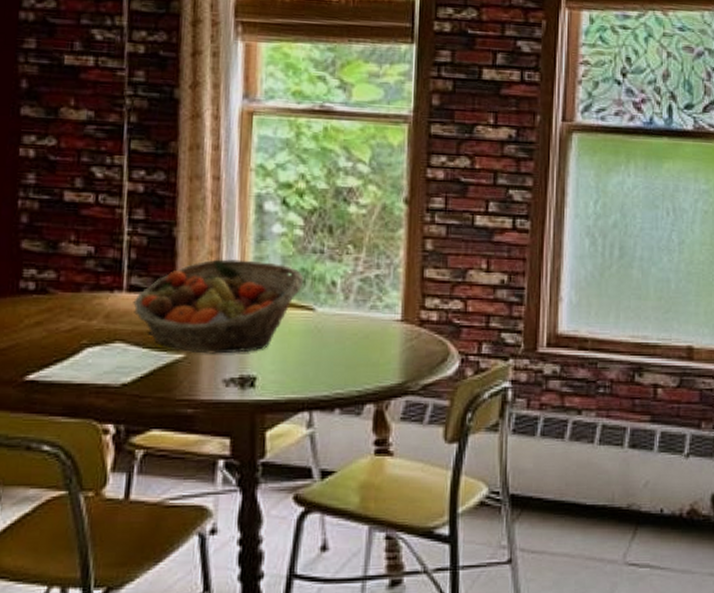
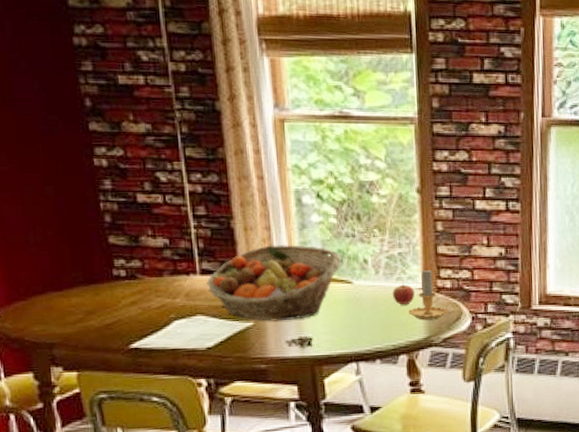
apple: none [364,313,391,341] -> present [393,283,415,305]
candle: none [381,295,441,361] -> present [408,268,455,320]

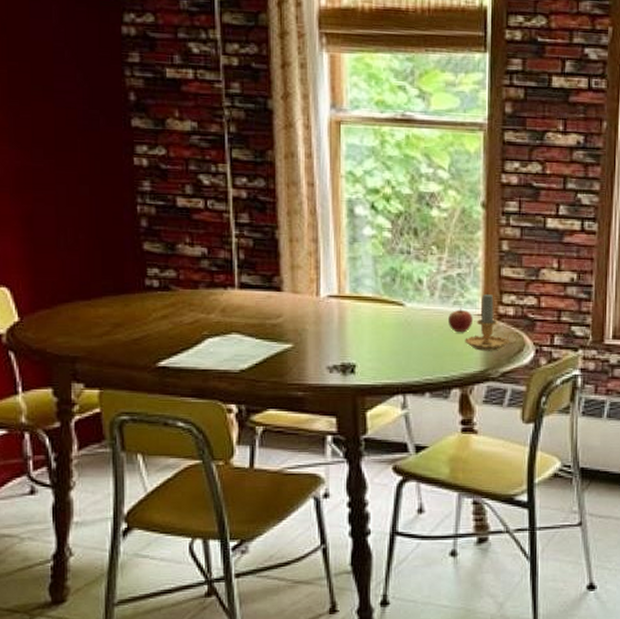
fruit basket: present [206,245,341,322] -> none [245,259,394,344]

